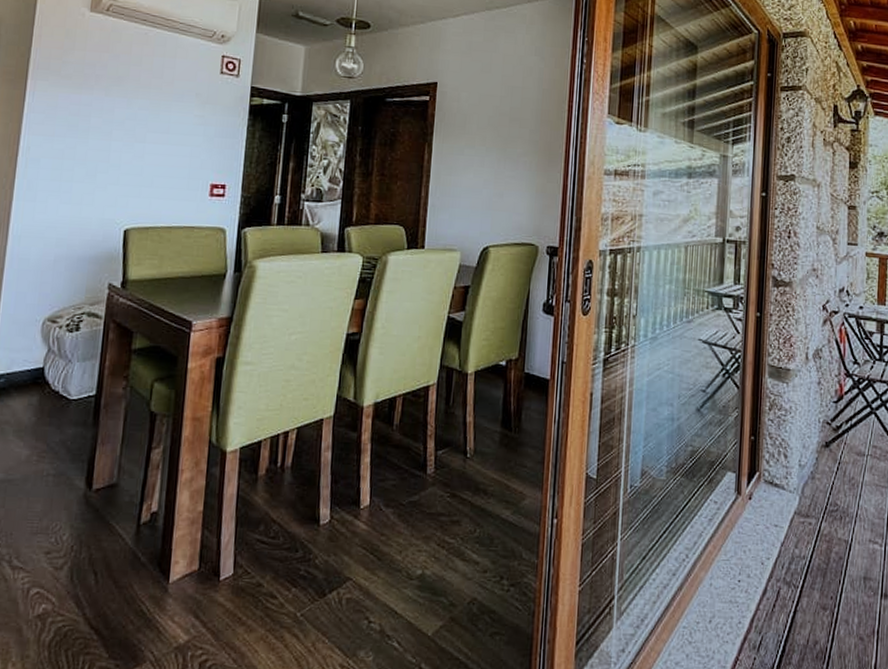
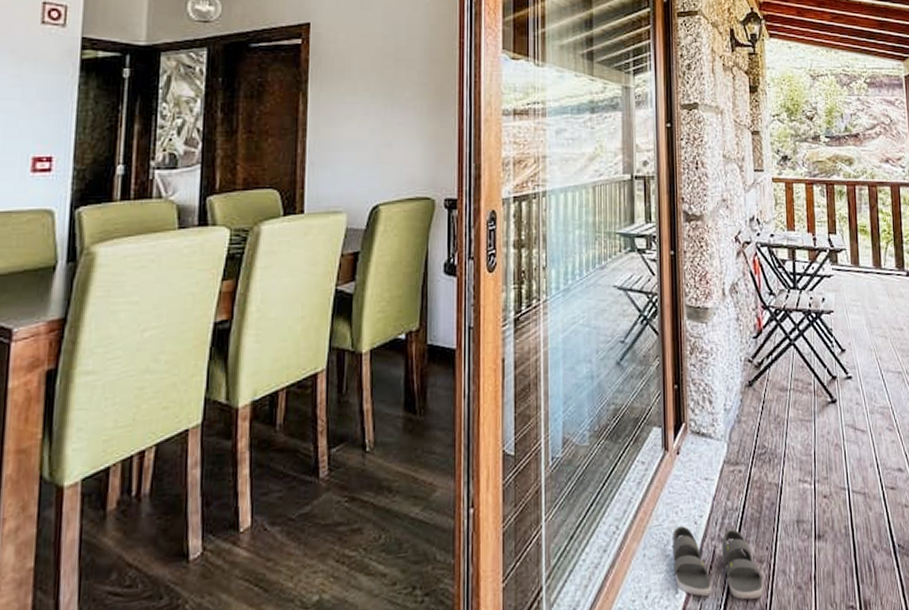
sandal: none [737,564,825,641] -> present [673,526,763,600]

